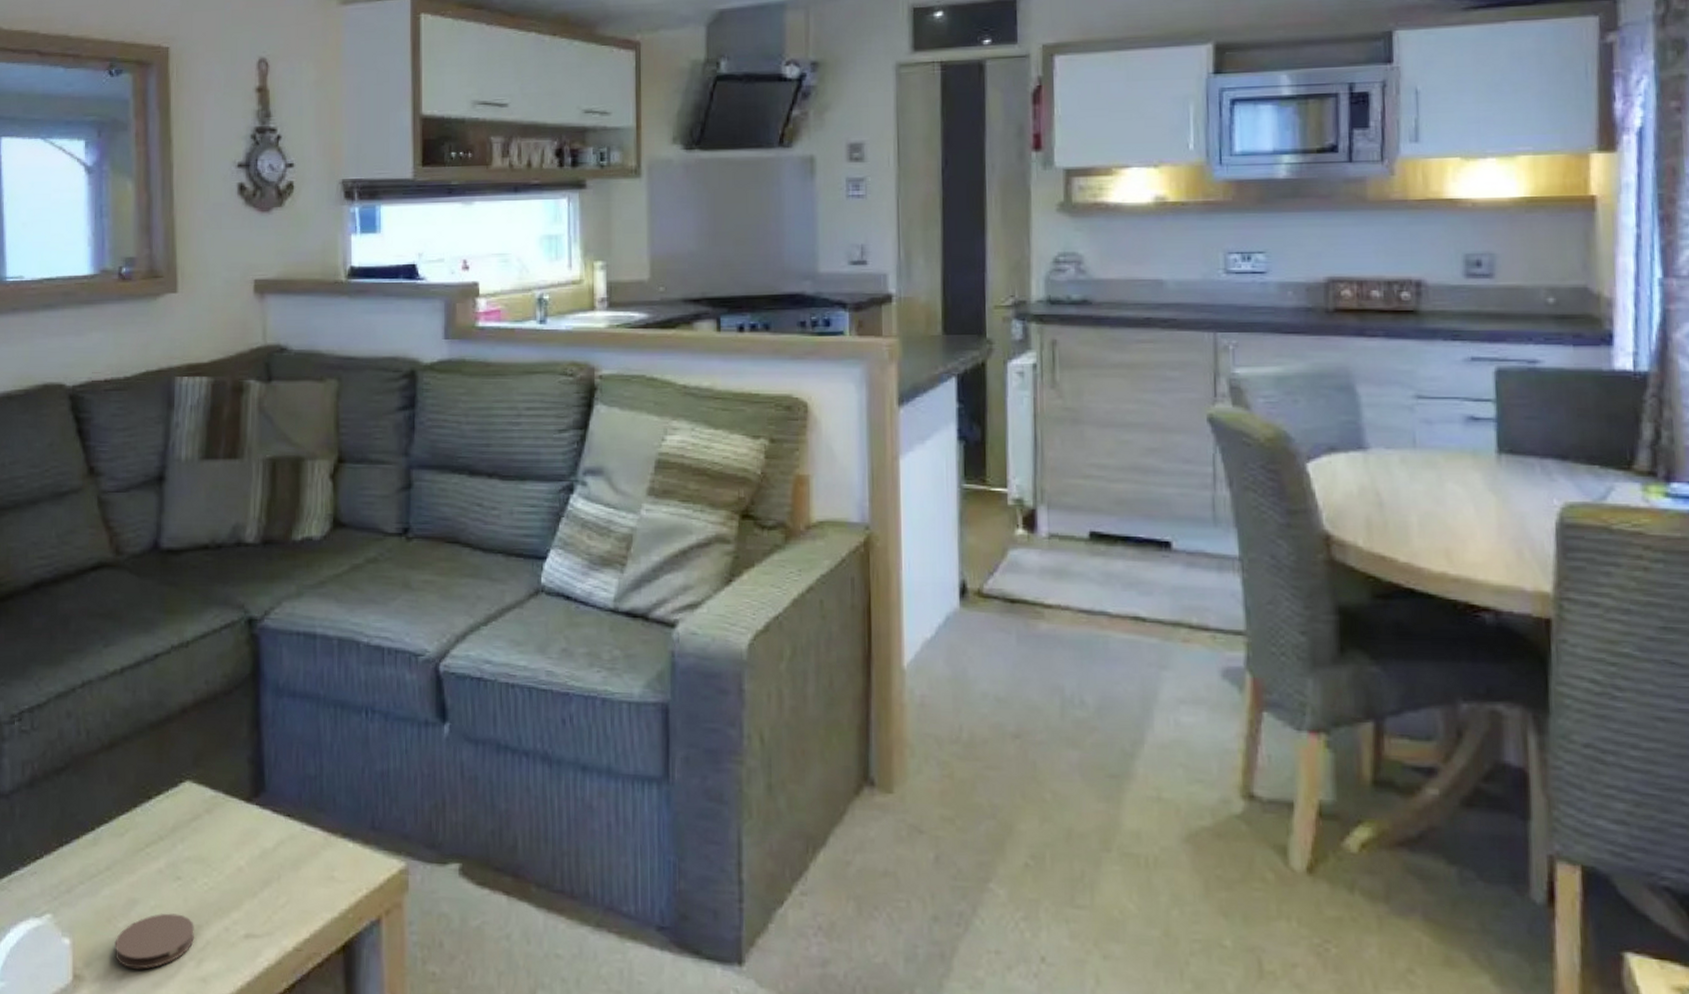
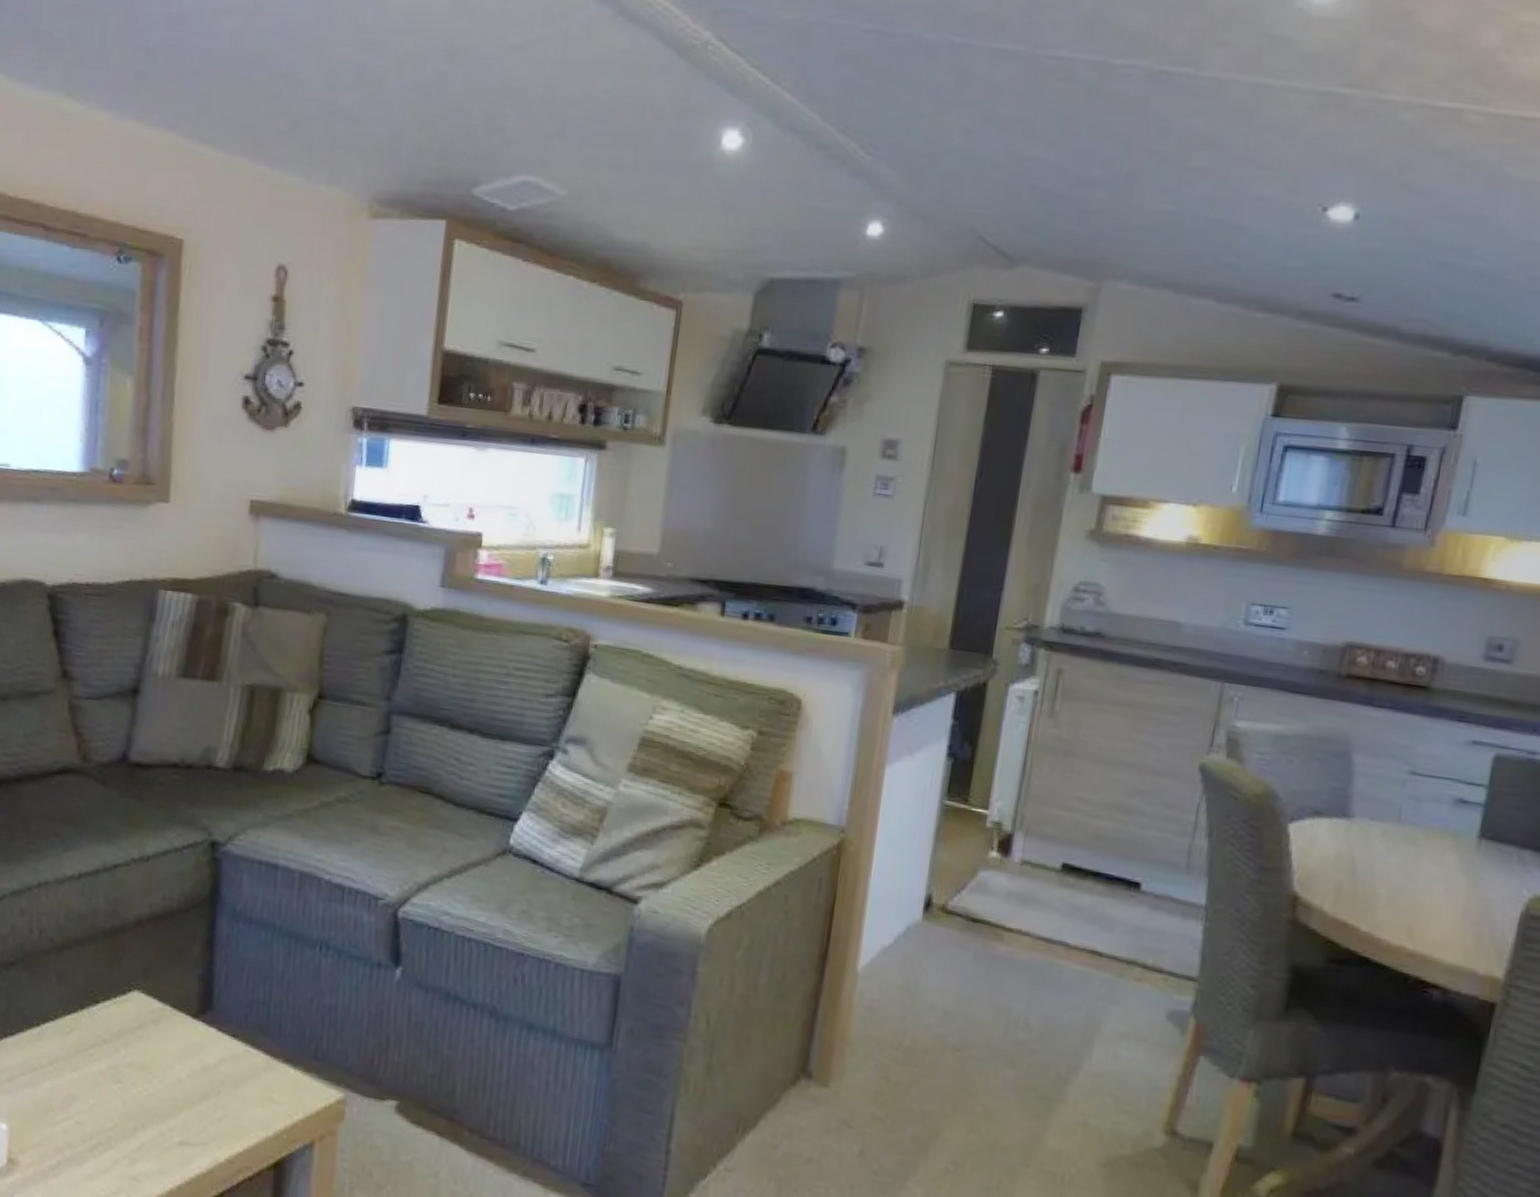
coaster: present [114,913,194,969] -> none [50,1112,131,1162]

